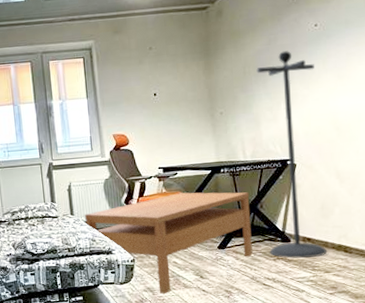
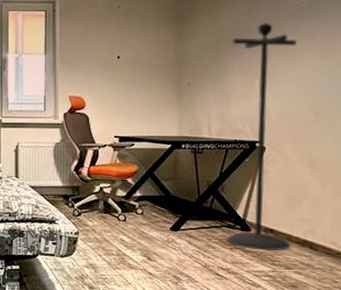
coffee table: present [84,192,253,294] -> none [29,166,211,272]

